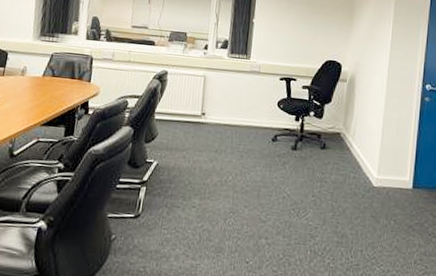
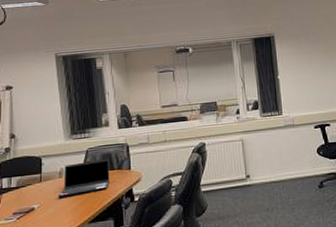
laptop computer: none [16,64,72,96] -> present [57,158,110,198]

